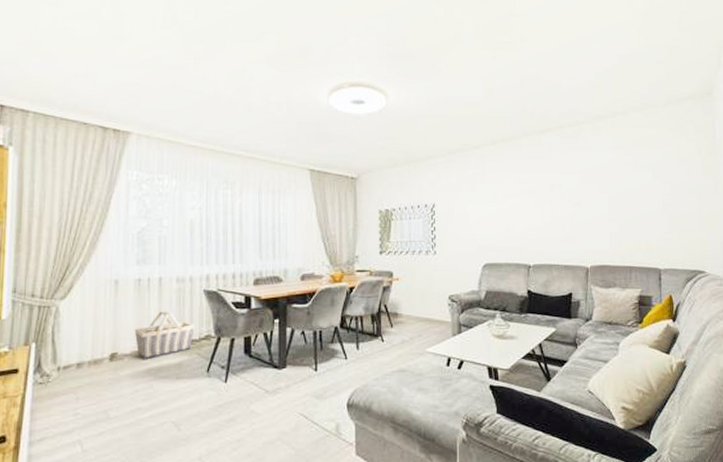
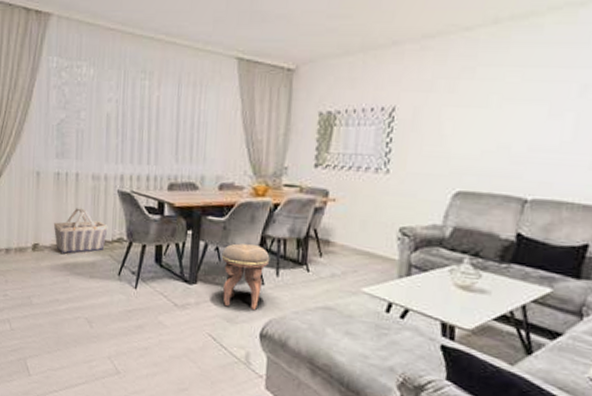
footstool: none [307,325,350,385] -> present [221,243,270,311]

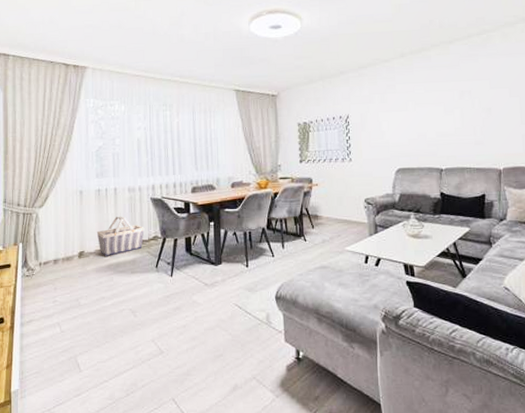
footstool: present [221,243,270,311] -> none [239,226,276,279]

